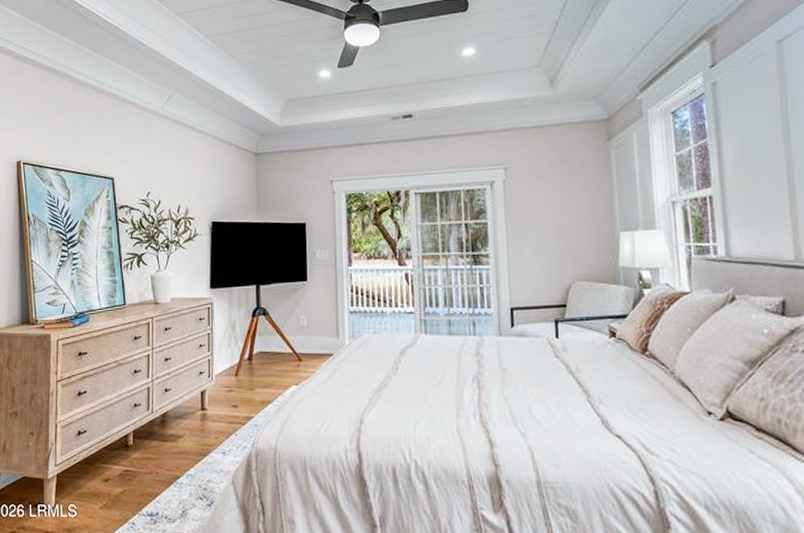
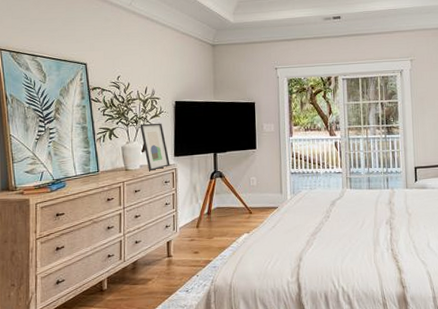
picture frame: none [171,247,205,306] -> present [140,123,170,172]

